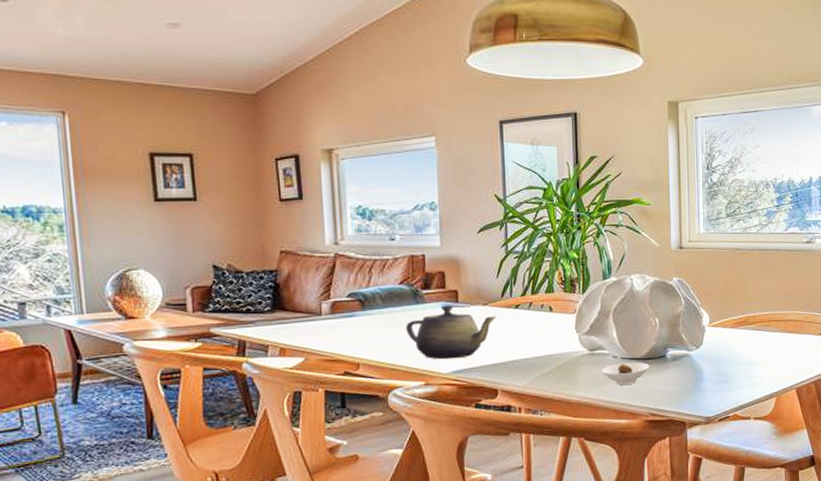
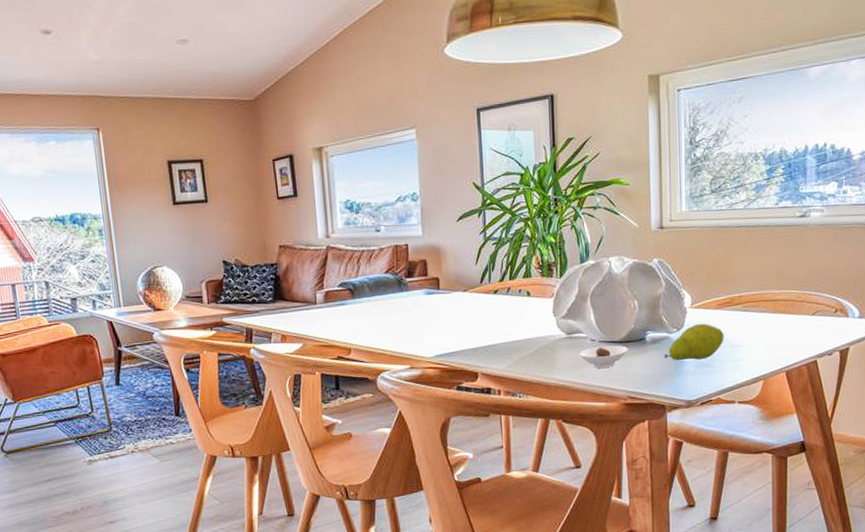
teapot: present [406,305,497,360] -> none [392,292,477,345]
fruit: none [684,341,740,378] -> present [664,323,724,361]

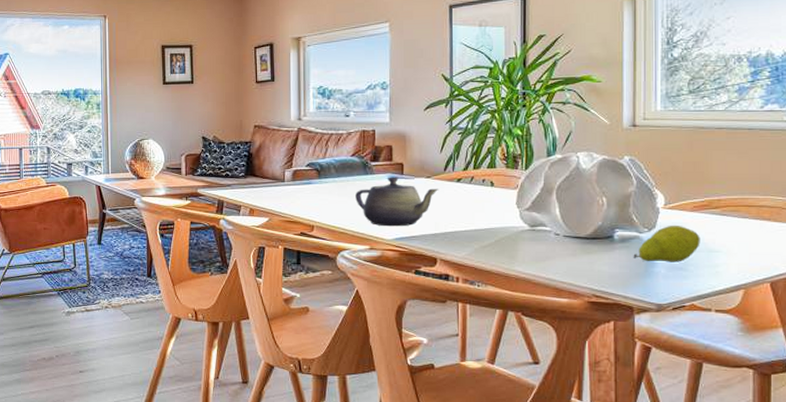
teapot: none [392,292,477,345] -> present [355,177,439,227]
saucer: present [579,345,628,369] -> none [542,241,595,264]

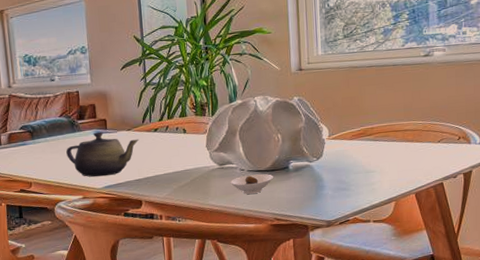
saucer: none [542,241,595,264] -> present [230,173,274,195]
fruit: present [633,225,700,262] -> none [305,152,359,186]

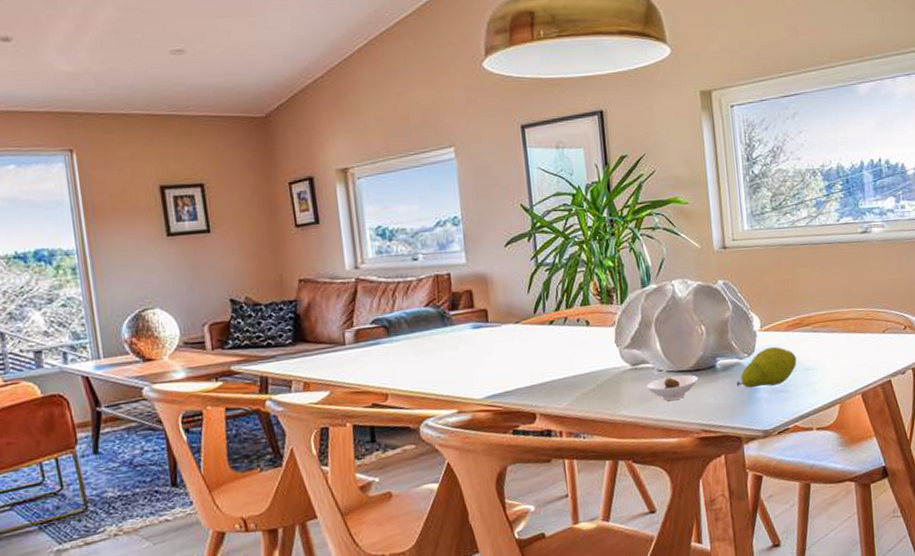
teapot: present [66,132,139,177] -> none [434,325,531,385]
fruit: none [305,152,359,186] -> present [736,346,797,388]

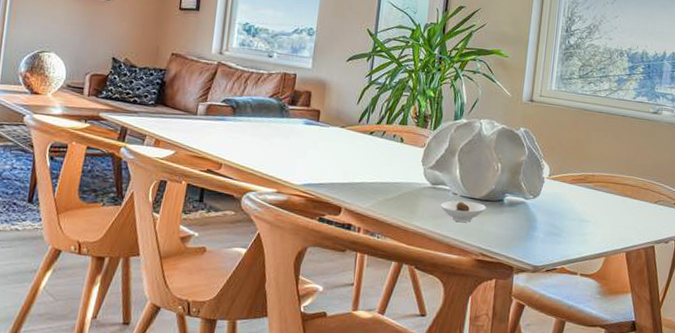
fruit: present [736,346,797,388] -> none [518,194,575,229]

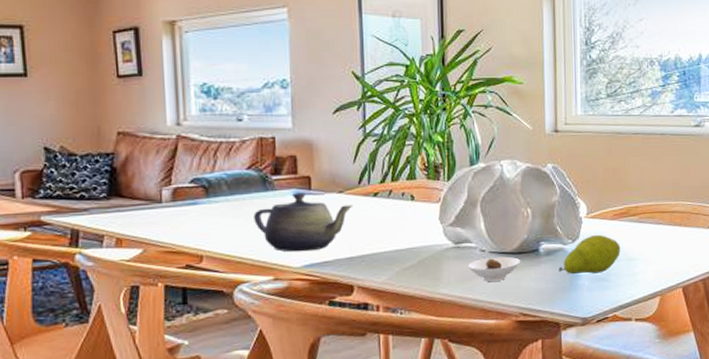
teapot: none [268,122,352,173] -> present [254,192,354,252]
fruit: none [518,194,575,229] -> present [558,234,621,275]

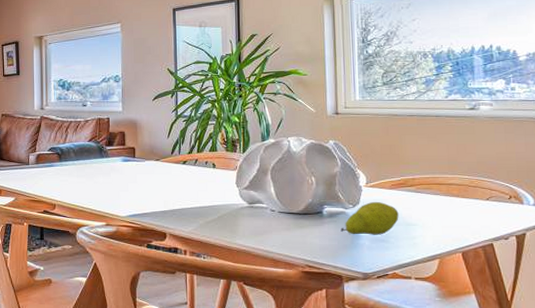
teapot: present [254,192,354,252] -> none [93,159,167,205]
saucer: present [467,256,521,282] -> none [259,216,306,237]

